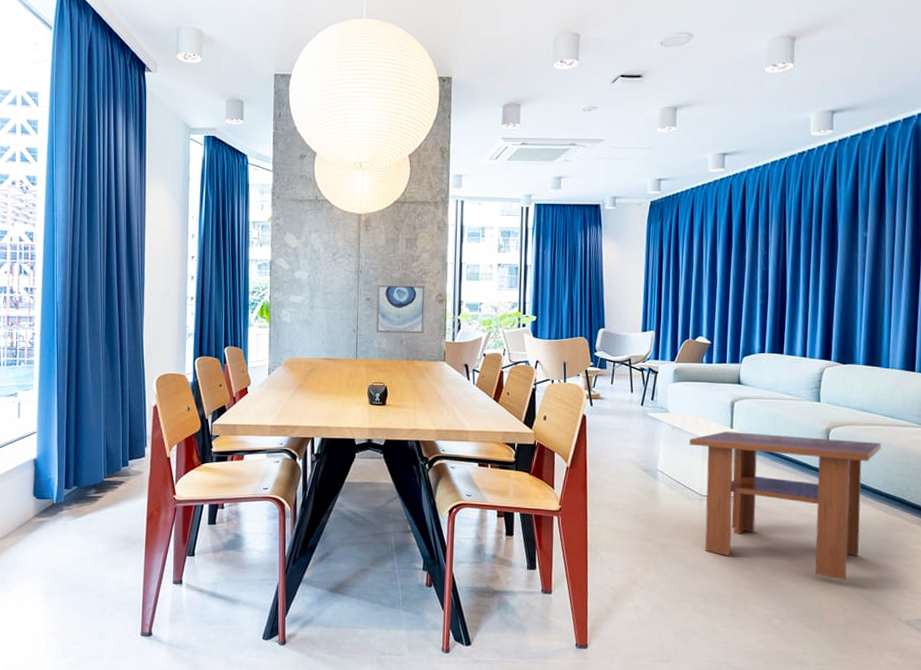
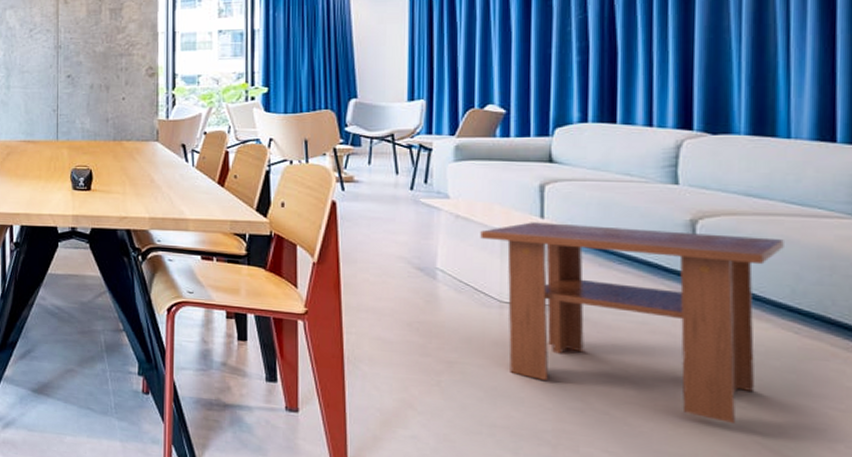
wall art: present [376,285,425,334] -> none [78,59,133,112]

